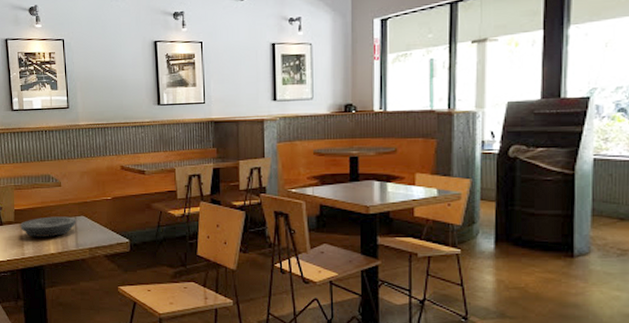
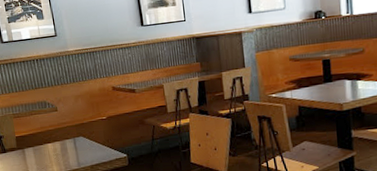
plate: present [20,216,76,237] -> none [23,138,76,161]

